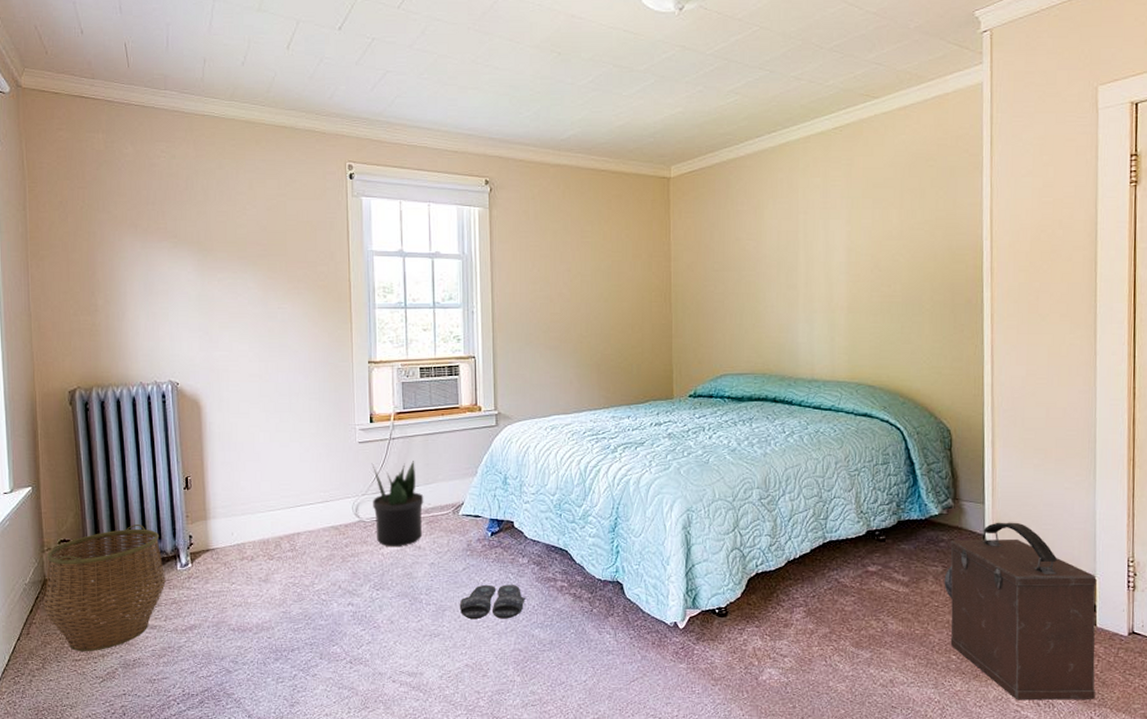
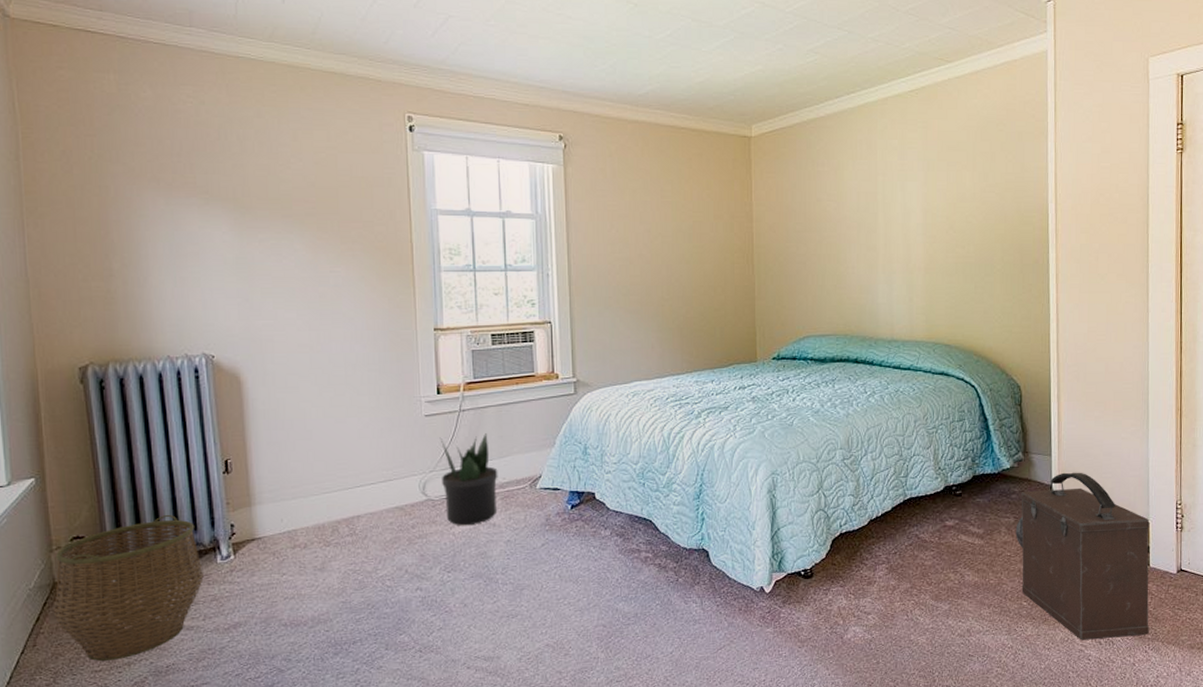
slippers: present [459,584,526,619] -> none [538,558,609,596]

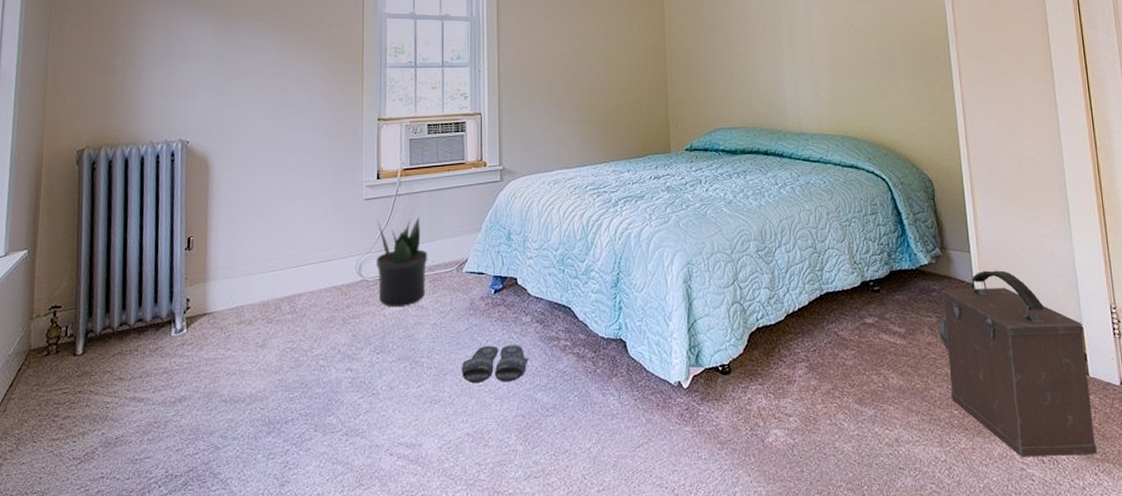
basket: present [53,514,204,661] -> none [25,287,158,429]
slippers: none [538,558,609,596] -> present [461,345,529,382]

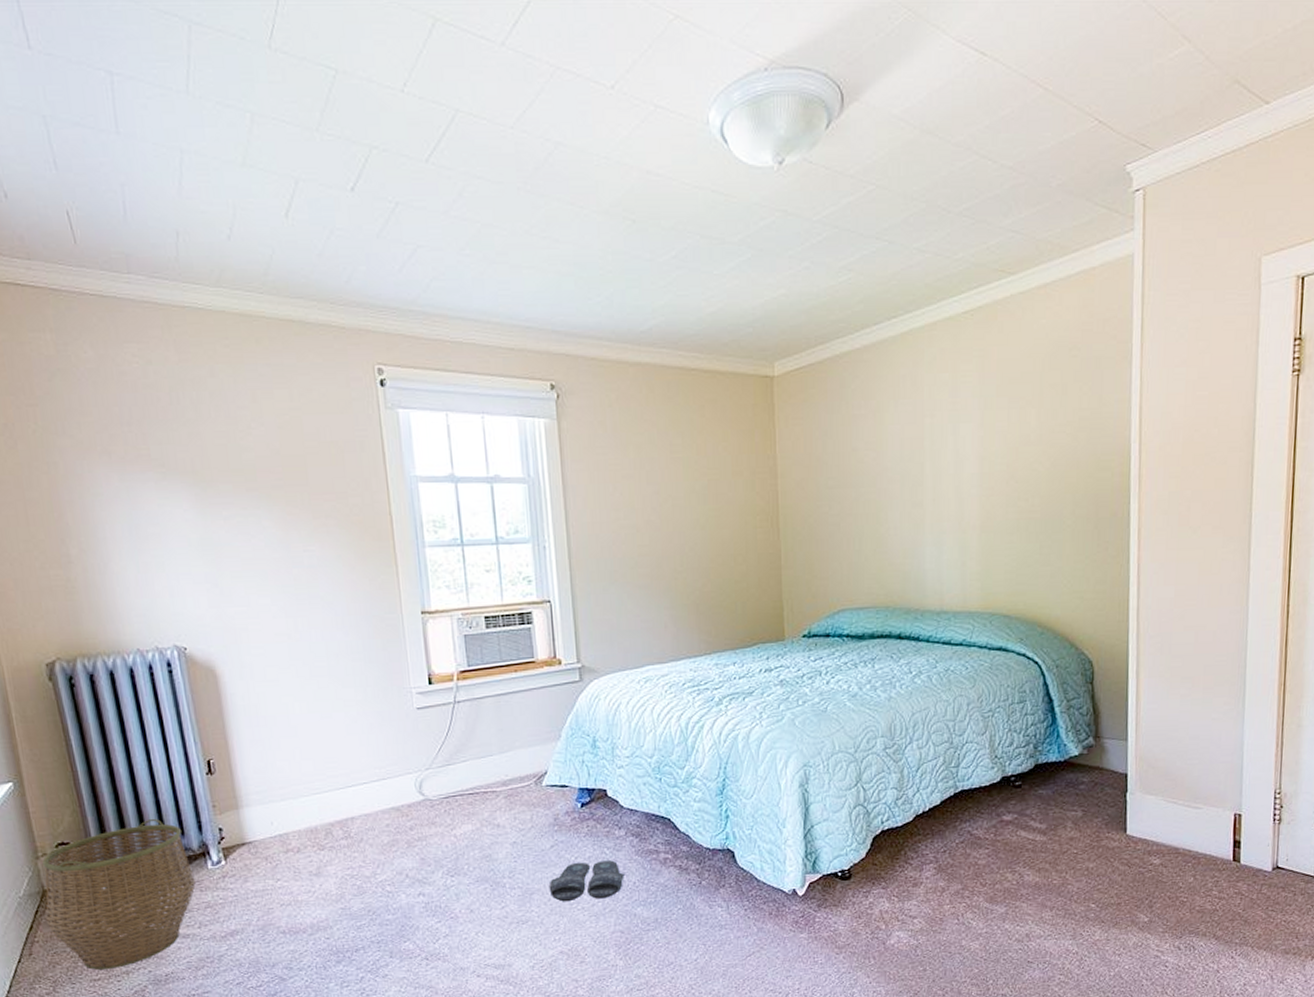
basket: none [25,287,158,429] -> present [42,818,196,970]
planter: present [377,217,428,306] -> none [434,726,500,826]
suitcase: present [939,270,1097,457] -> none [1083,758,1242,946]

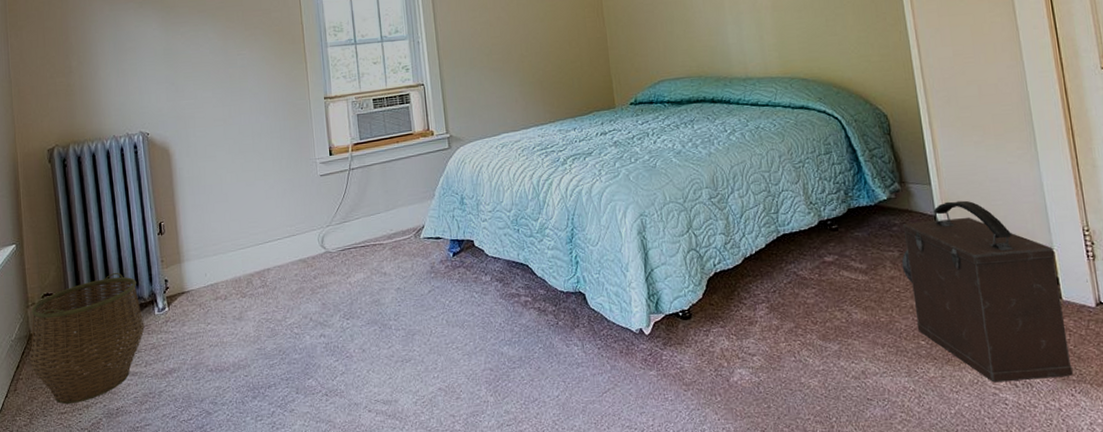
slippers: present [549,860,626,901] -> none [427,303,493,341]
suitcase: none [1083,758,1242,946] -> present [901,200,1073,383]

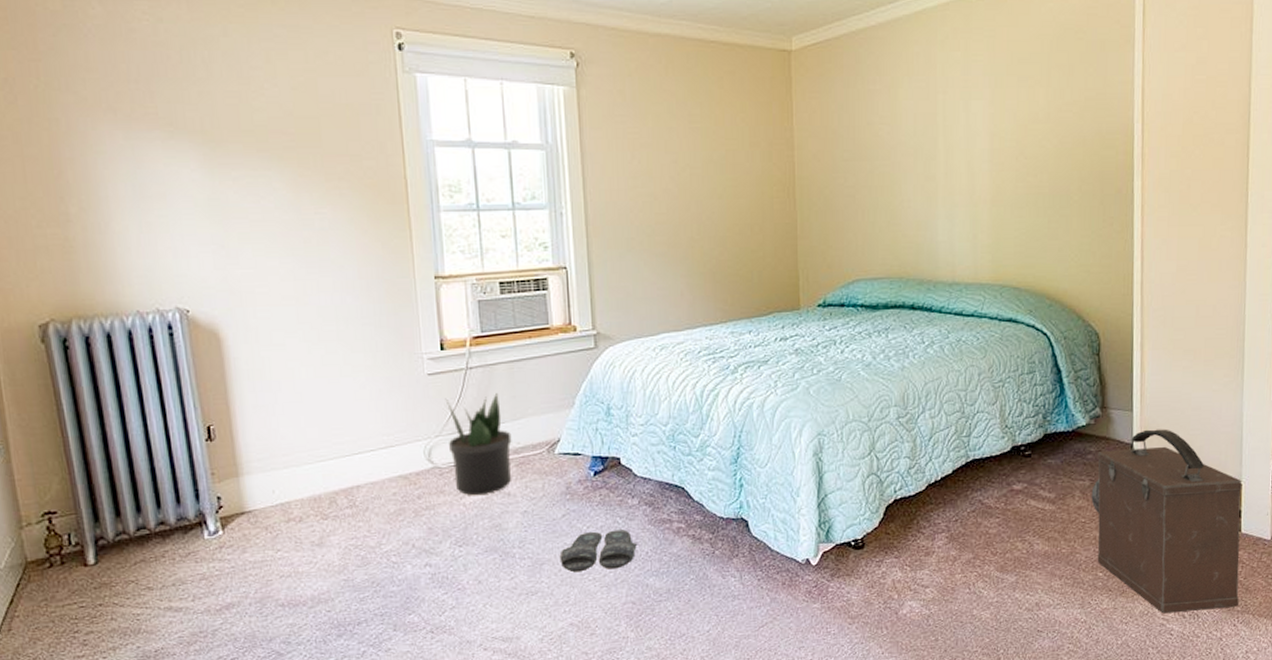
basket: present [29,272,145,404] -> none [26,486,191,646]
planter: none [333,189,386,275] -> present [445,393,512,495]
slippers: none [427,303,493,341] -> present [559,529,638,572]

